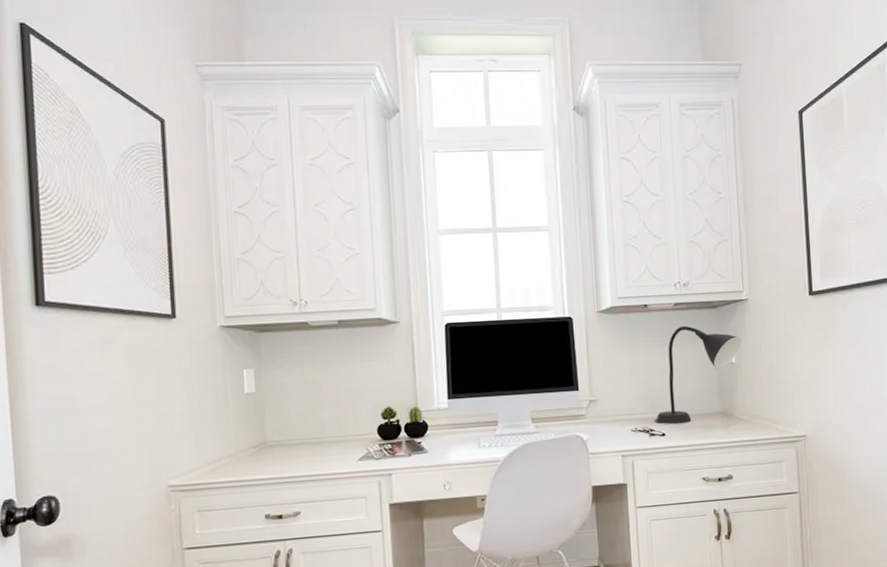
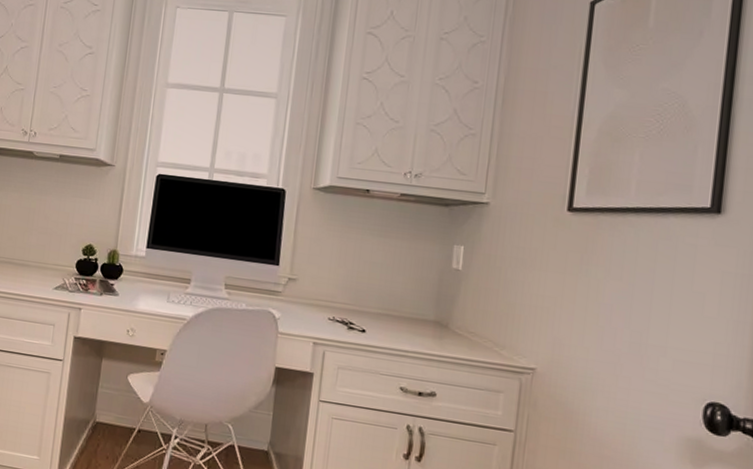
desk lamp: present [653,325,741,425] -> none [355,219,473,325]

